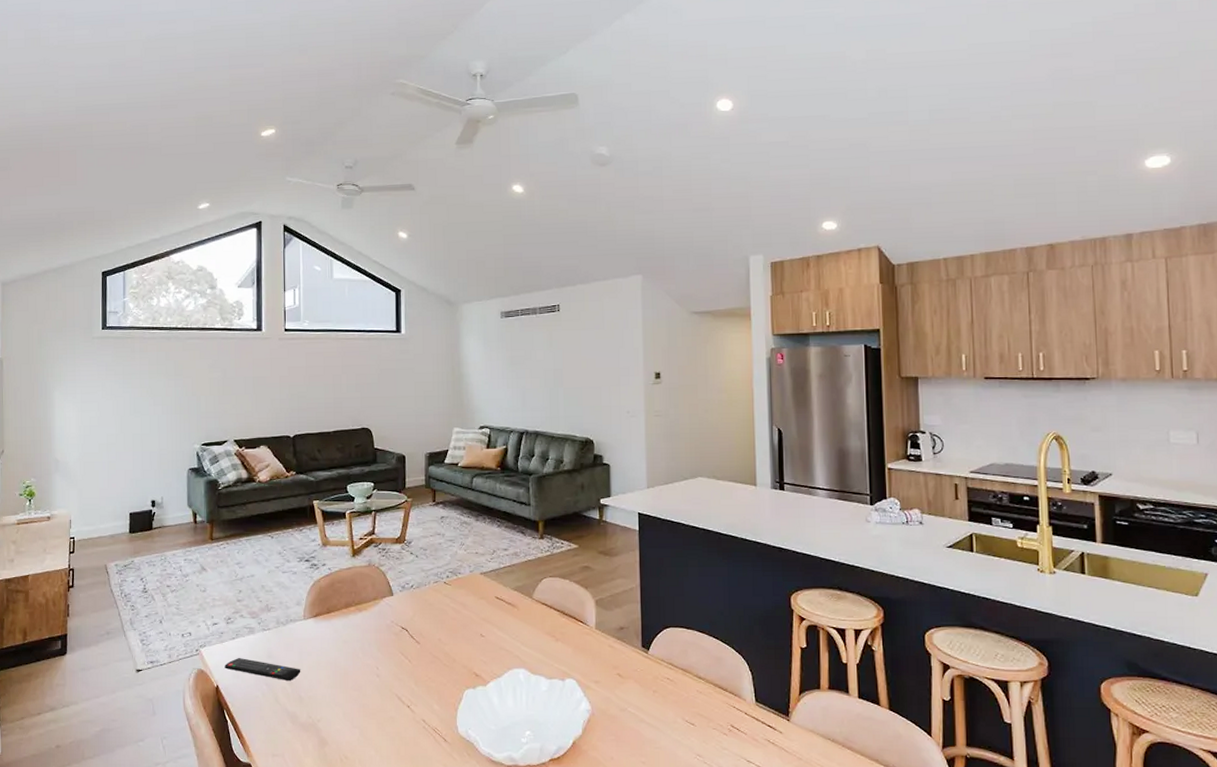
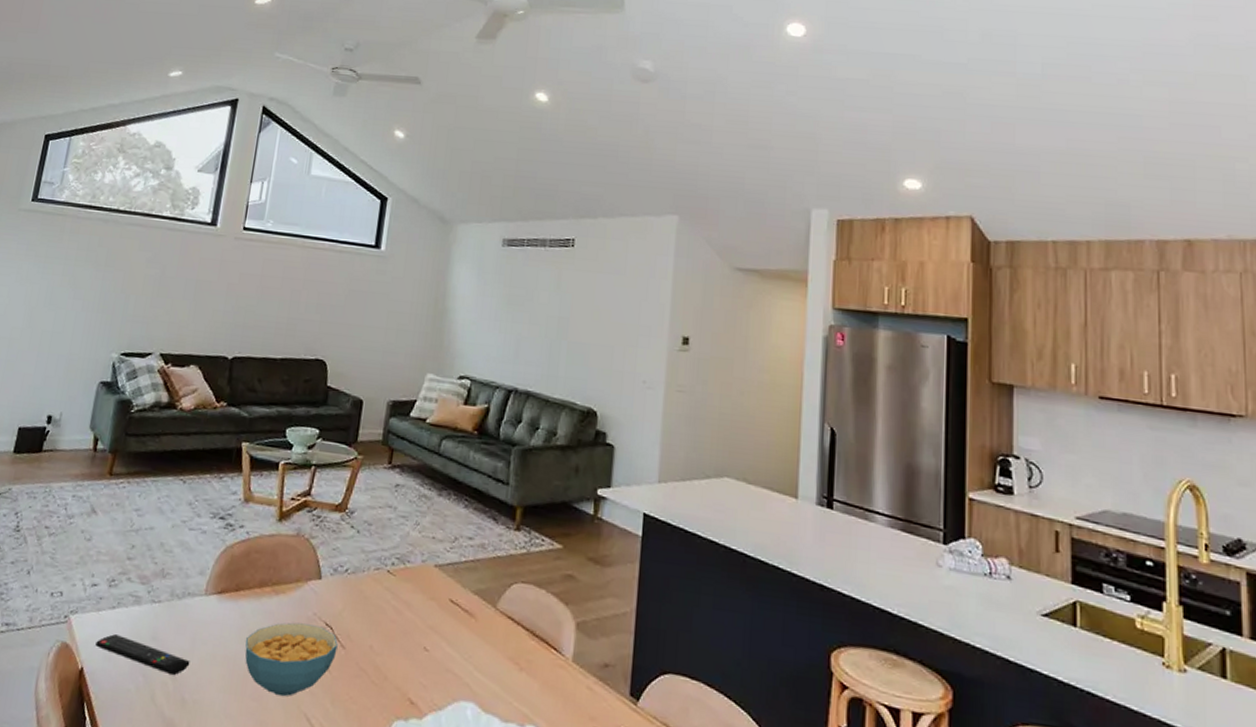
cereal bowl: none [341,630,414,685] -> present [245,622,338,697]

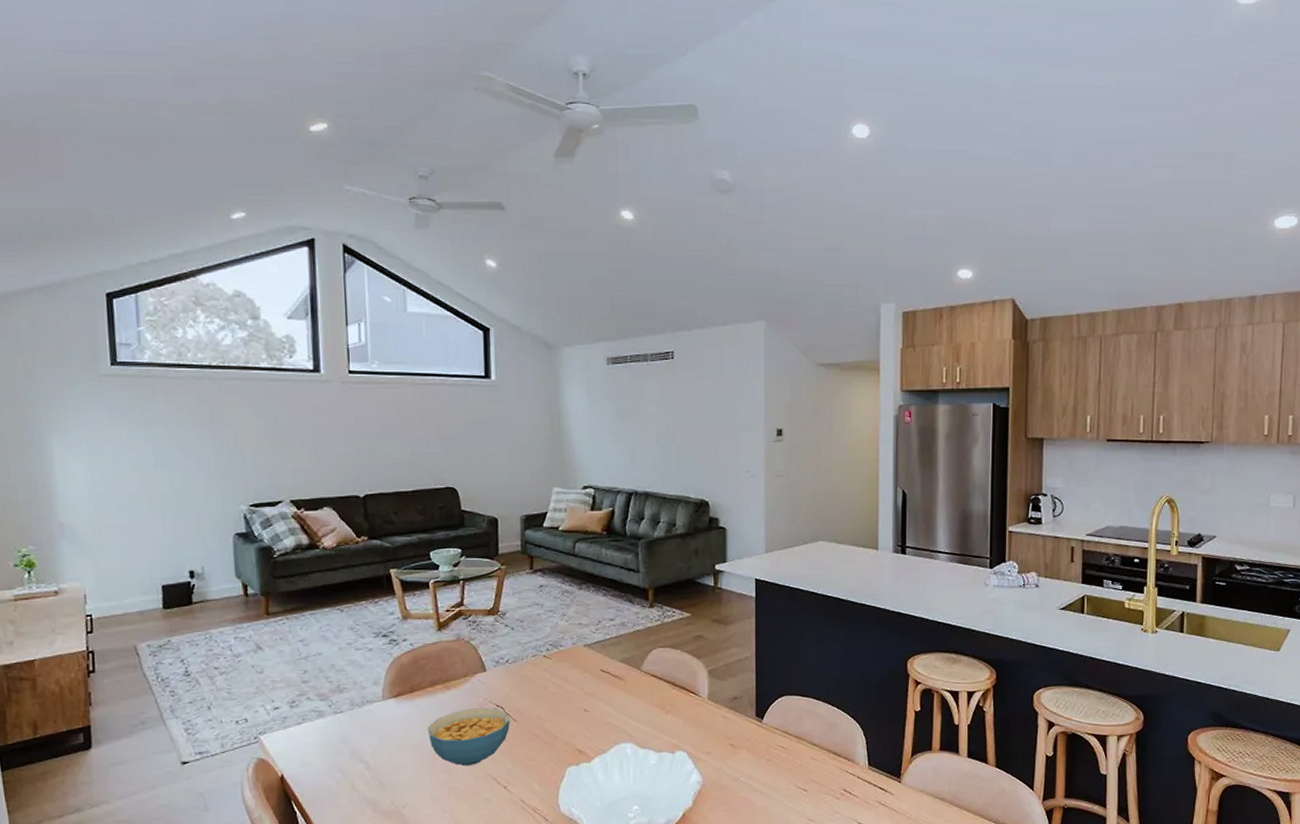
remote control: present [95,634,190,675] -> none [290,744,381,766]

